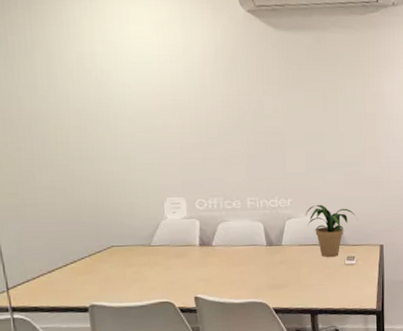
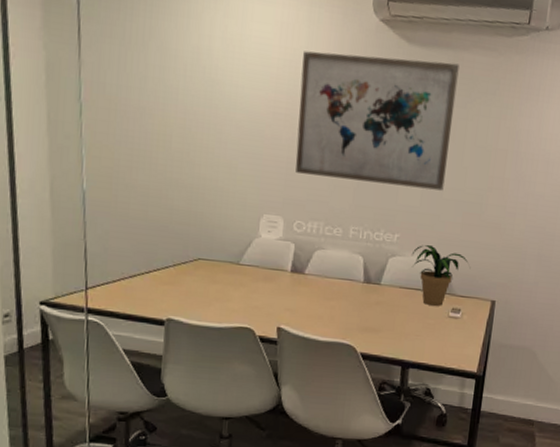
wall art: none [181,42,325,156] -> present [295,51,459,191]

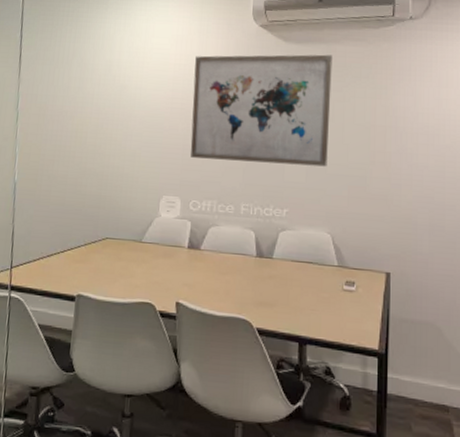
potted plant: present [411,245,471,307] -> none [301,219,361,280]

